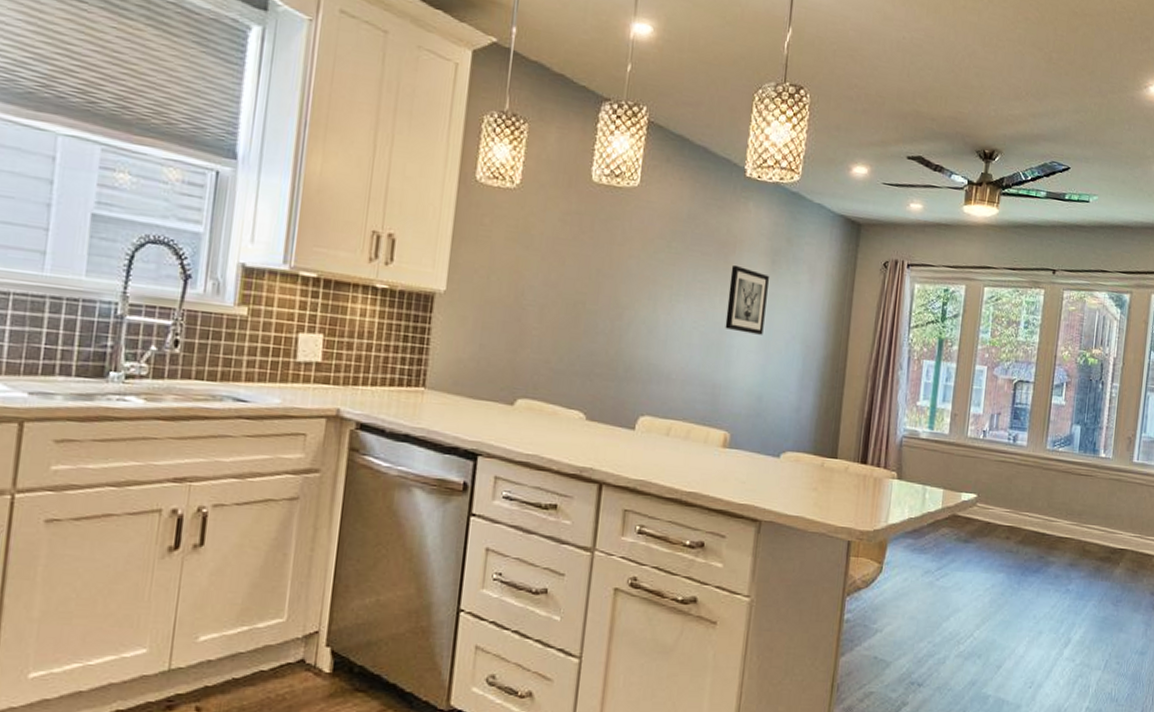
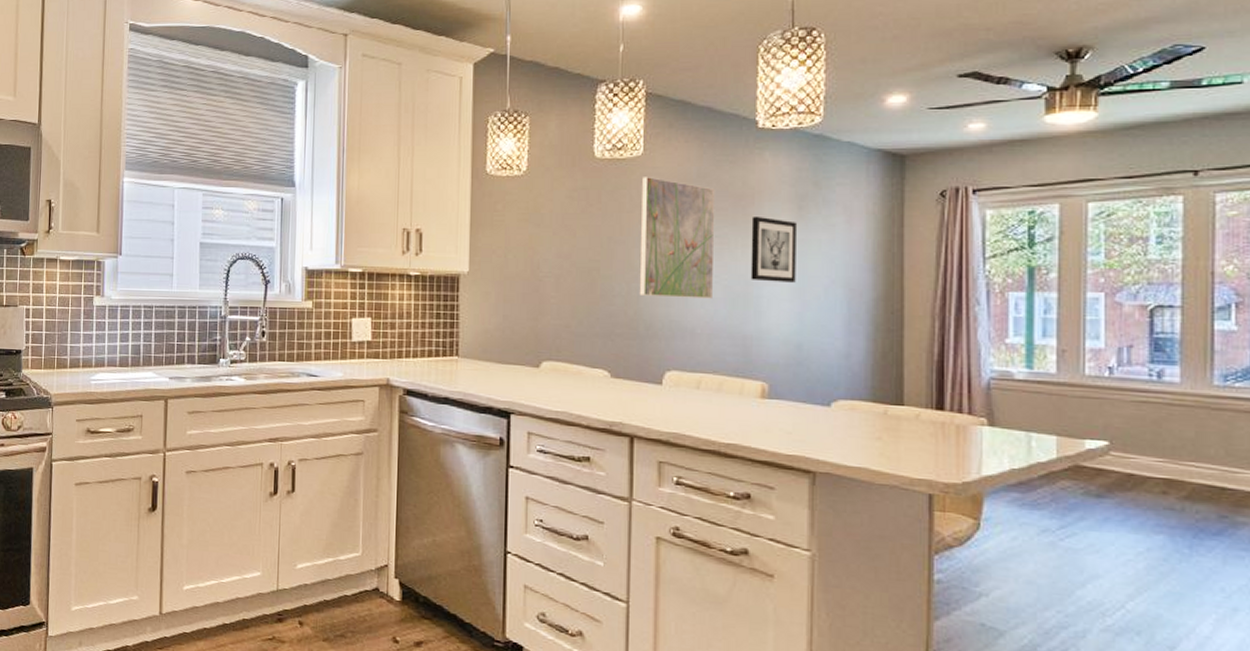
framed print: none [621,210,703,344] -> present [639,177,716,299]

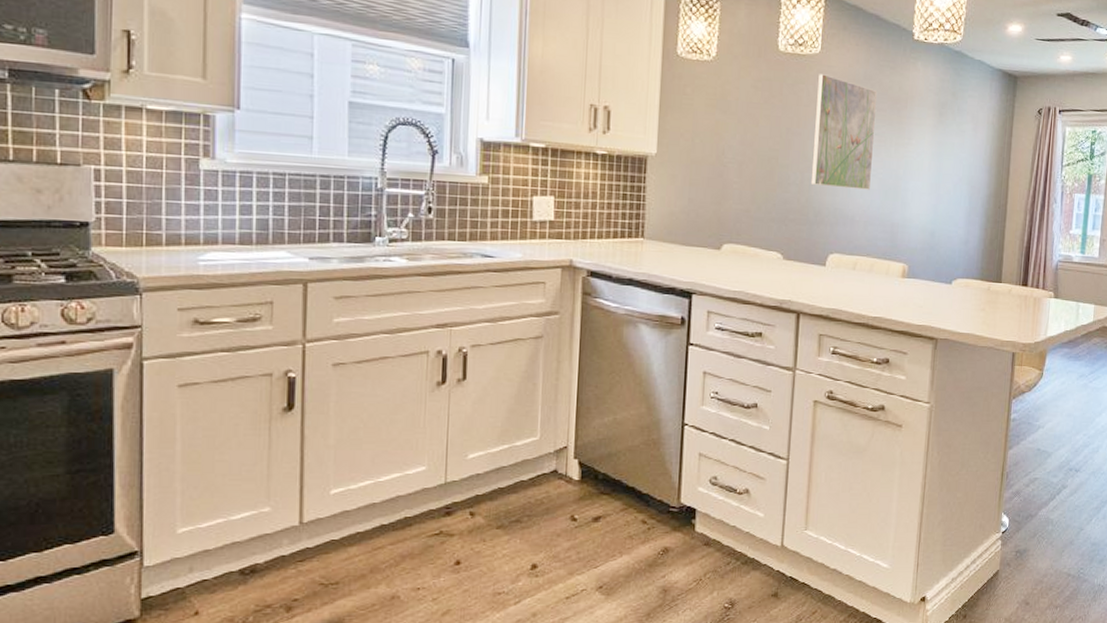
wall art: present [750,217,796,283] -> none [900,119,937,179]

